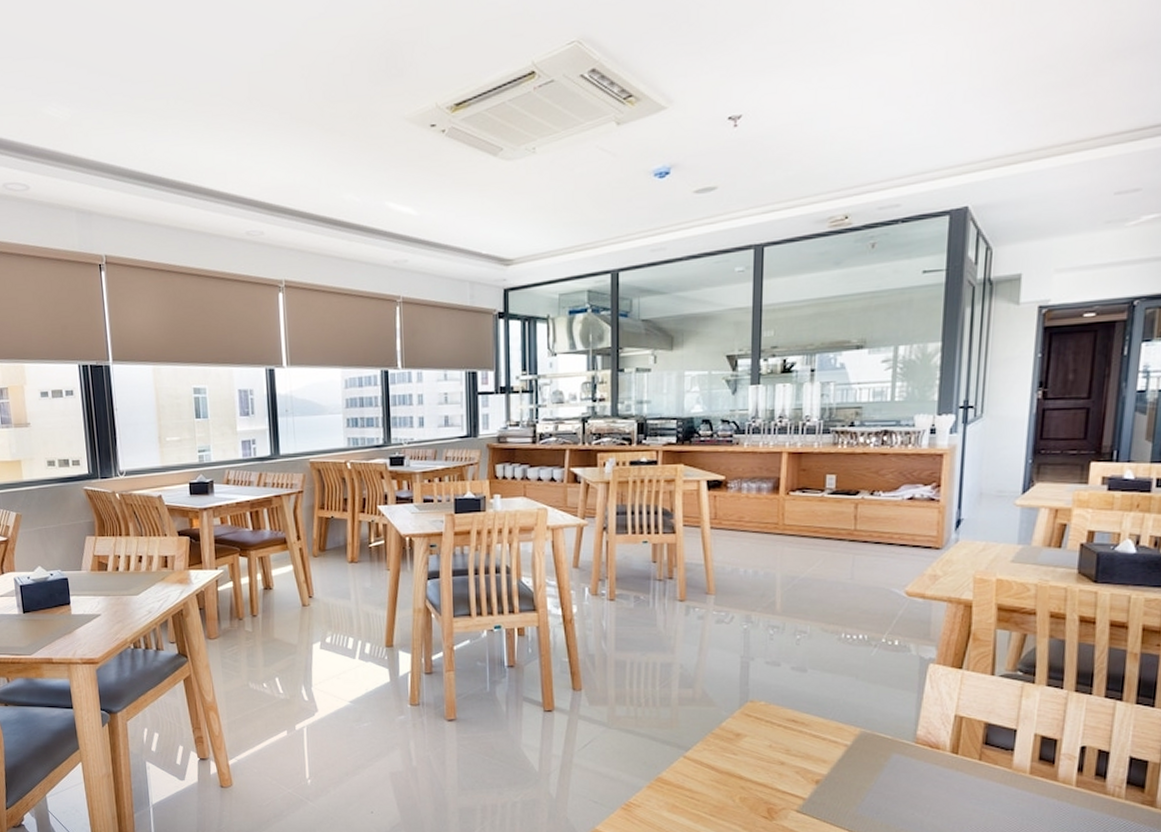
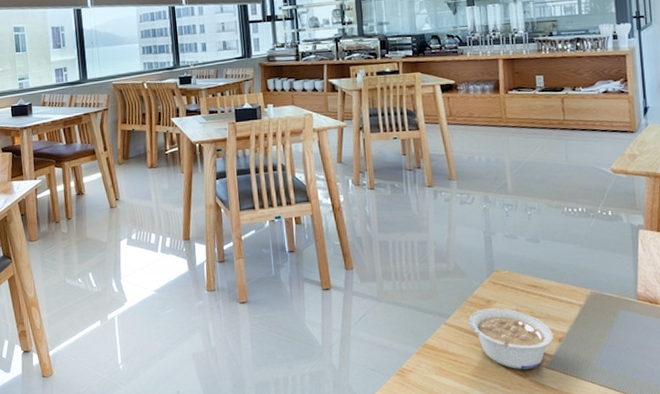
legume: none [712,743,810,813] -> present [468,308,553,370]

